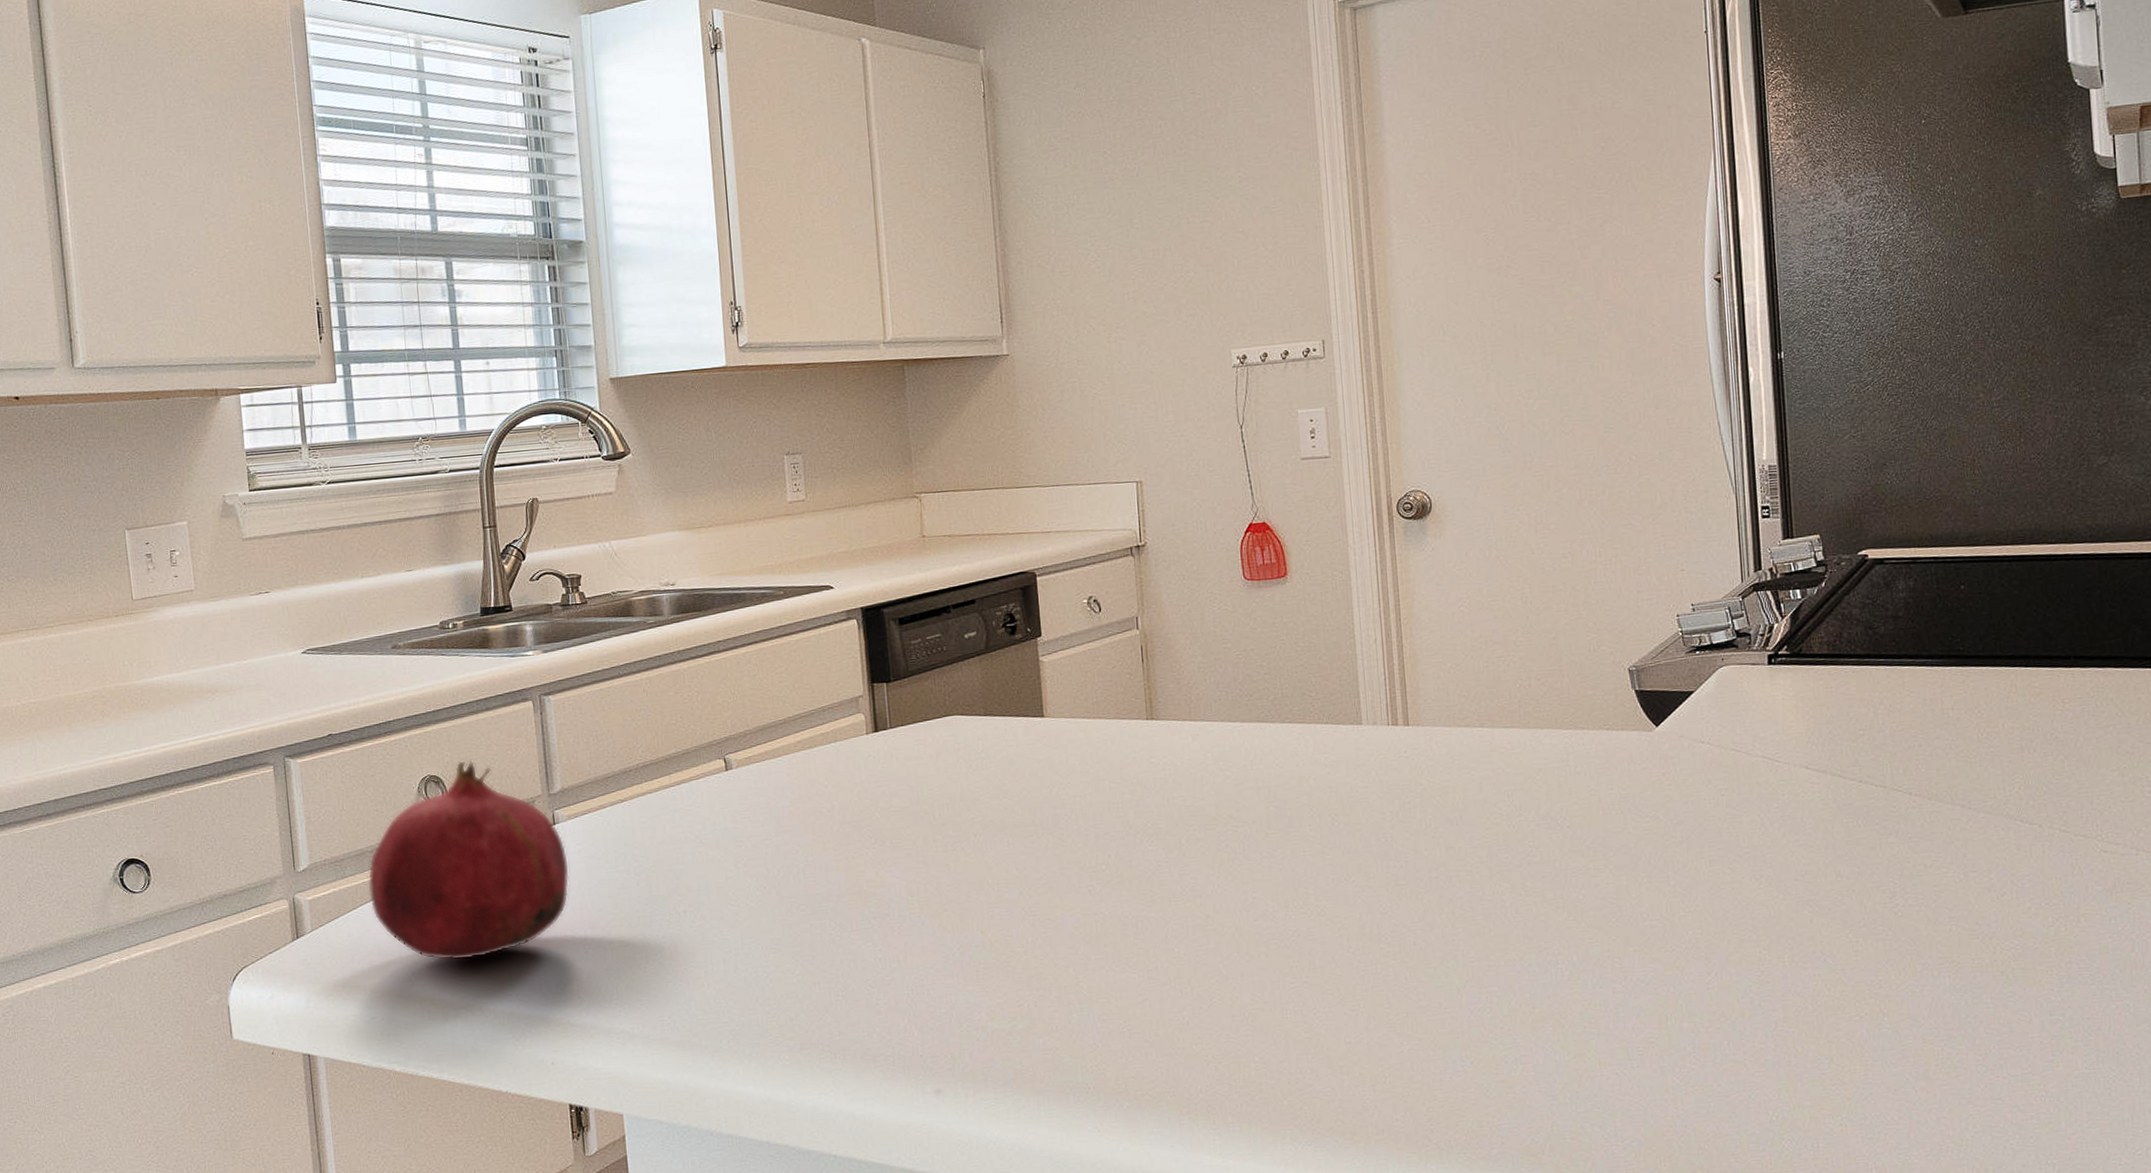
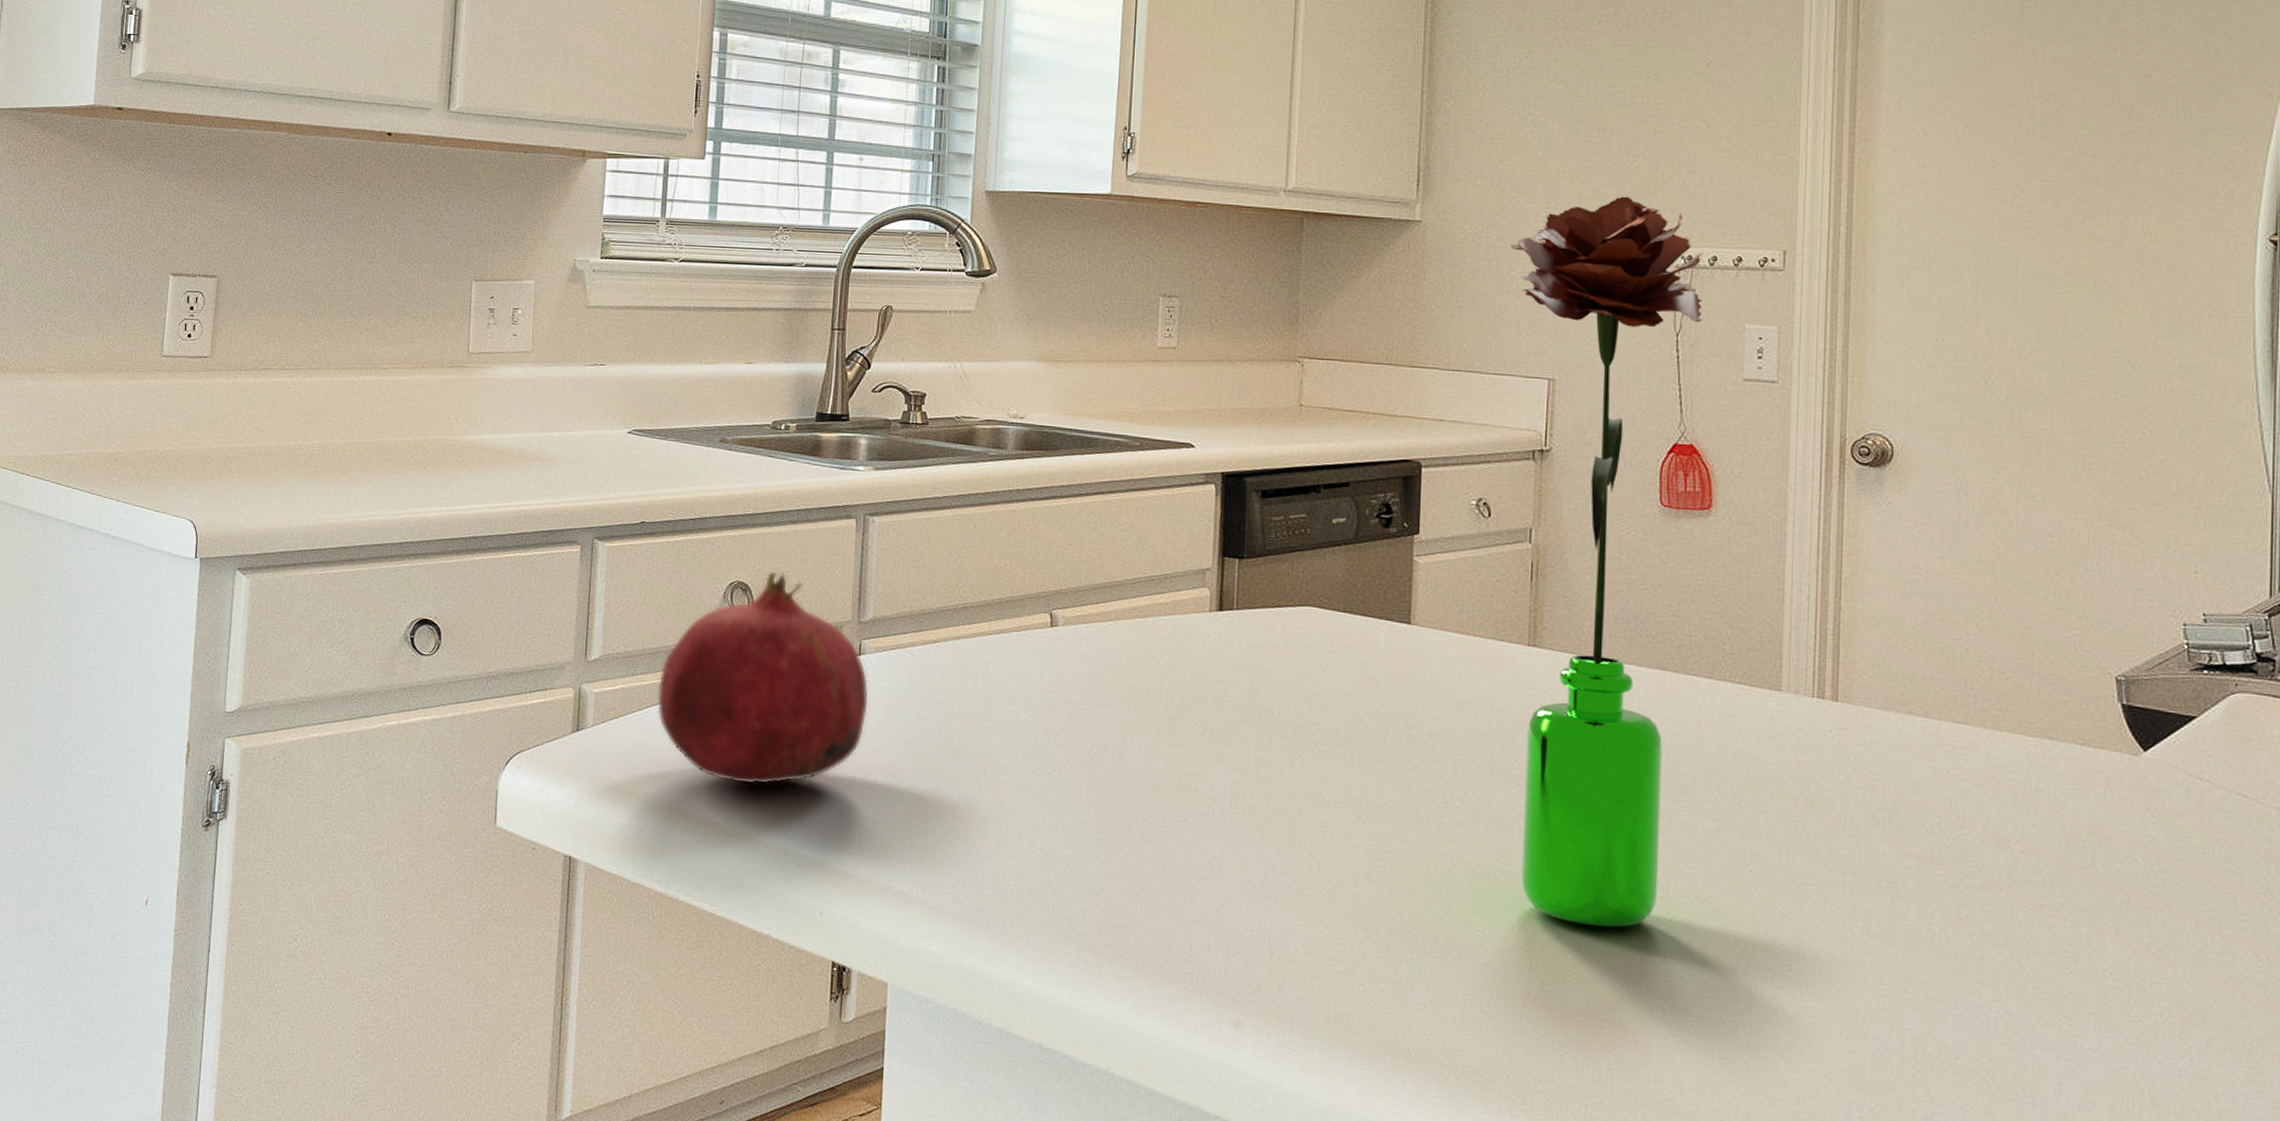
flower: none [1089,309,1280,952] -> present [1510,196,1703,928]

